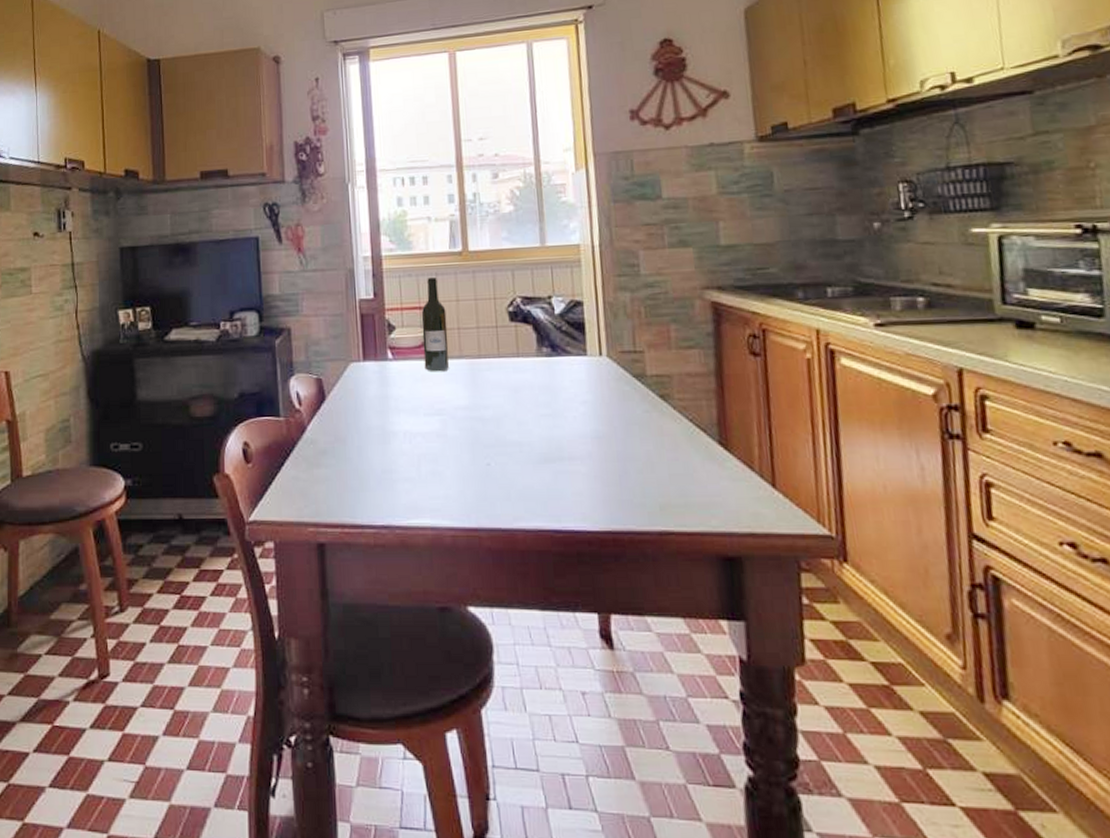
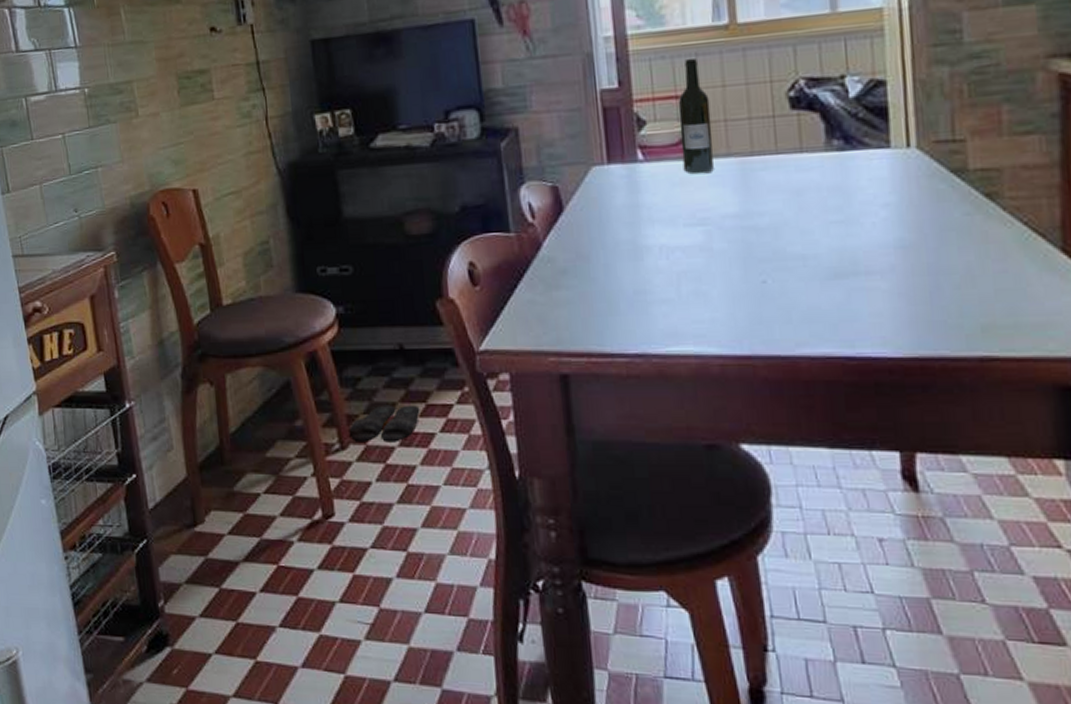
slippers: none [128,570,194,605] -> present [349,404,420,442]

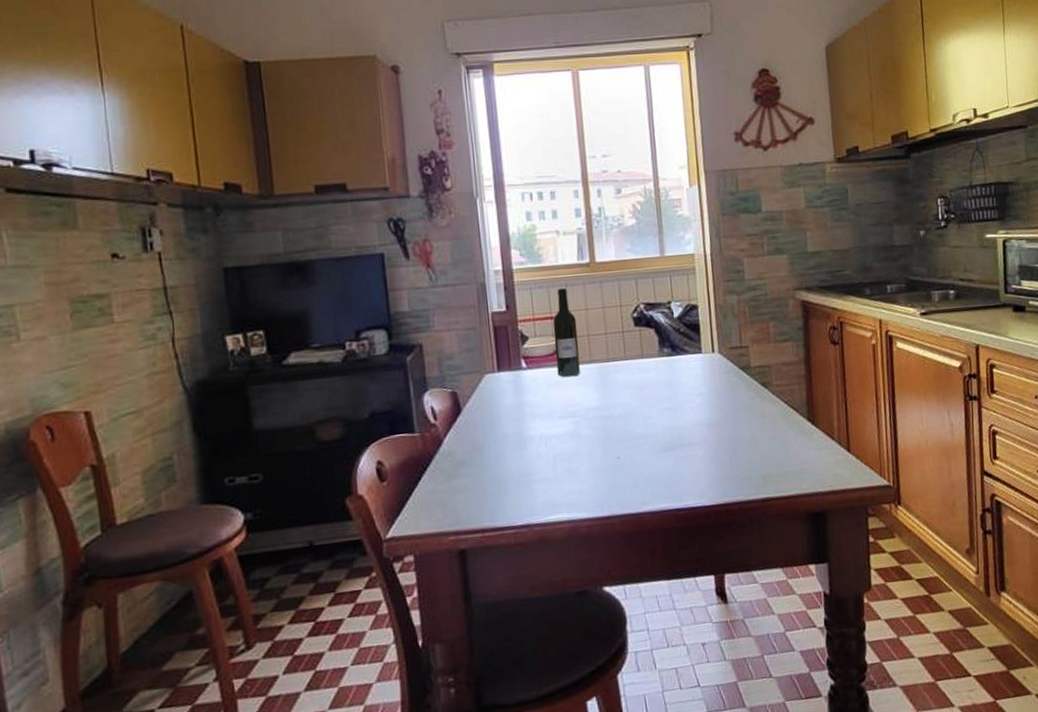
slippers: present [349,404,420,442] -> none [255,595,329,640]

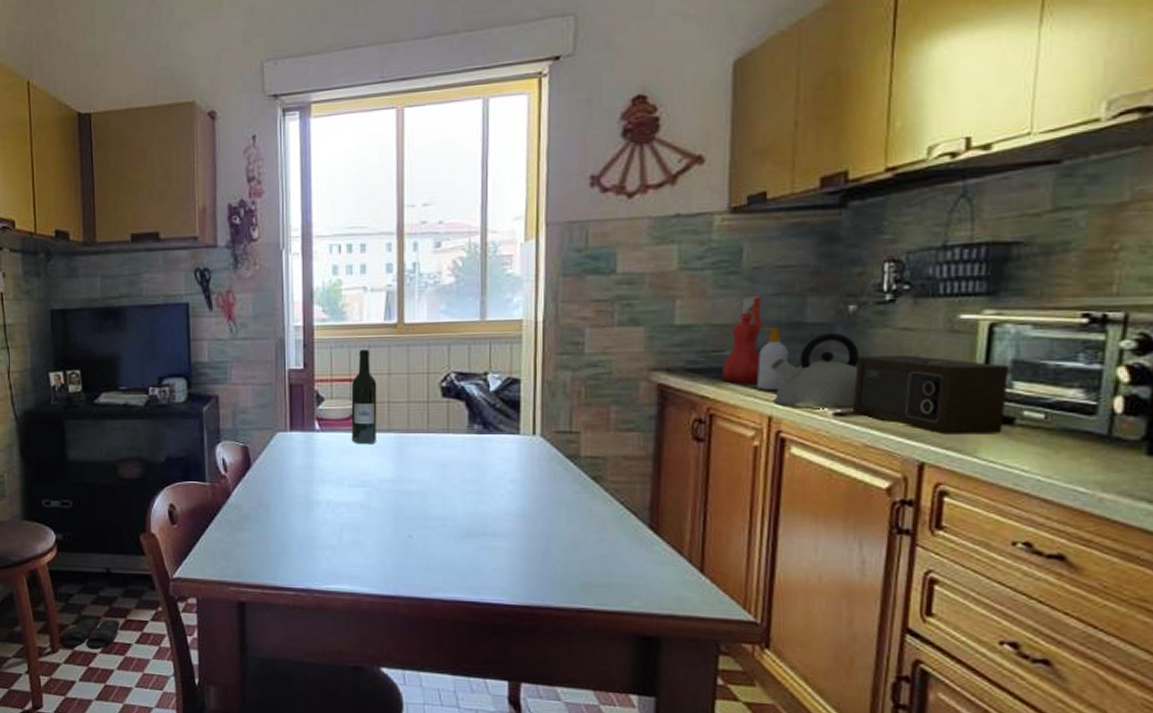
slippers: none [255,595,329,640] -> present [59,618,120,649]
spray bottle: none [844,226,870,296] -> present [722,296,764,384]
soap bottle: none [866,250,887,300] -> present [757,327,789,390]
kettle: none [875,252,933,312] -> present [770,333,859,410]
radio: none [929,266,1020,323] -> present [852,355,1010,435]

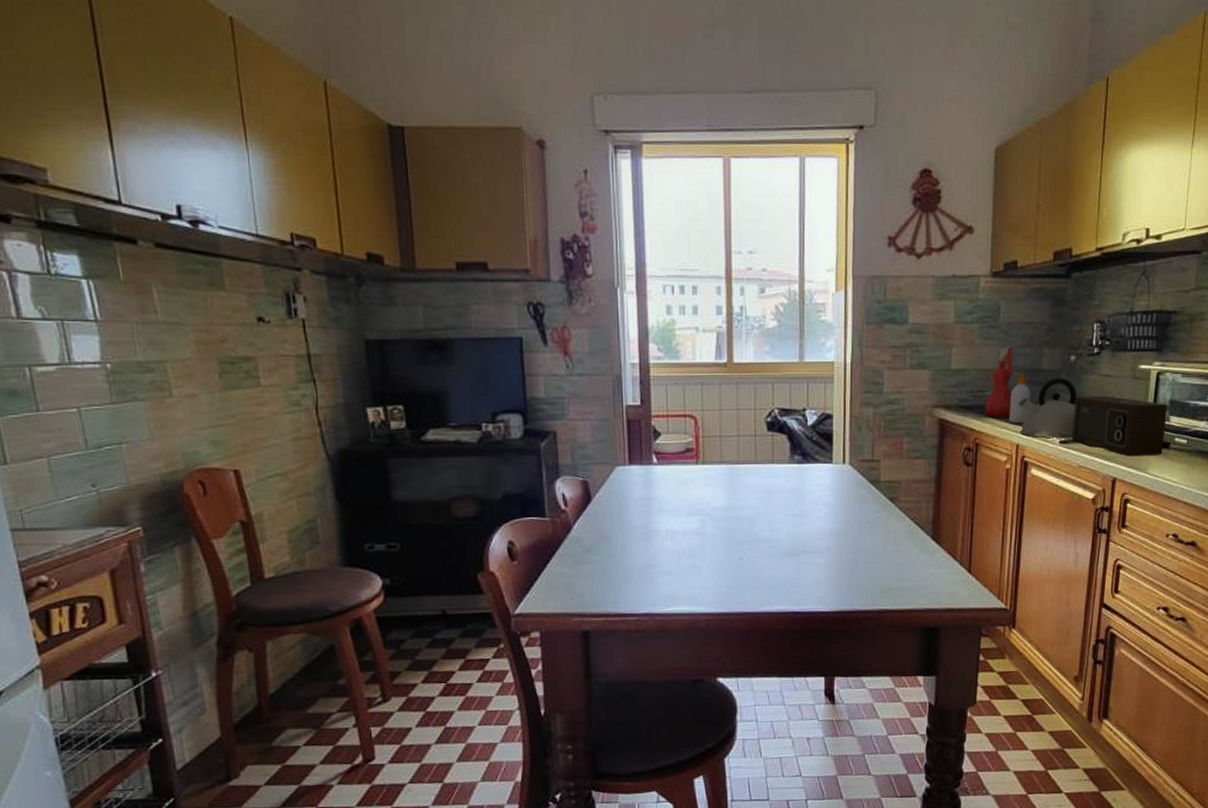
slippers: present [59,618,120,649] -> none [391,660,459,695]
wine bottle: present [351,350,377,445] -> none [686,387,711,476]

